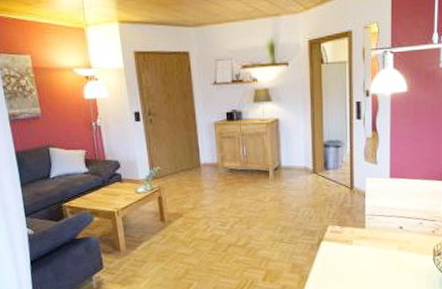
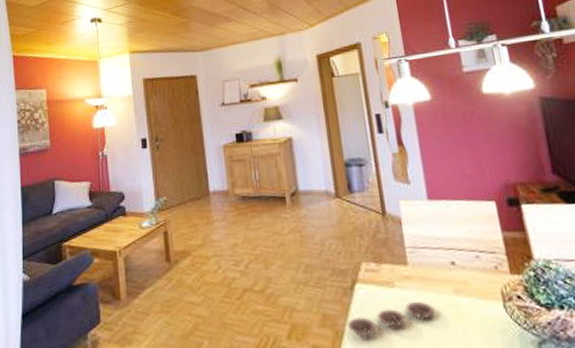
plate: none [312,255,380,280] -> present [348,301,435,337]

